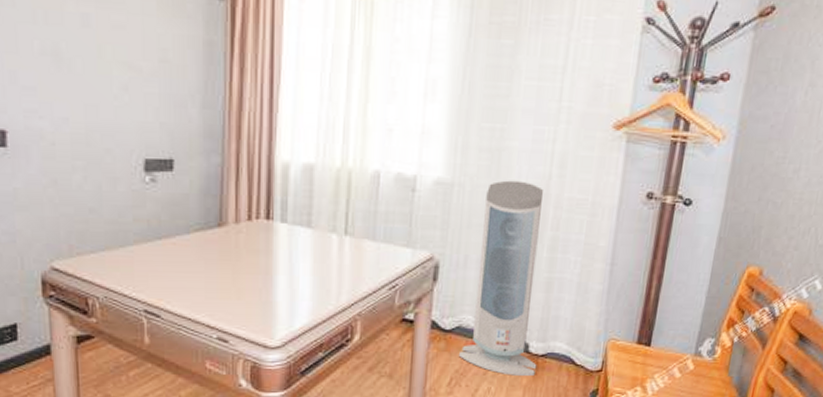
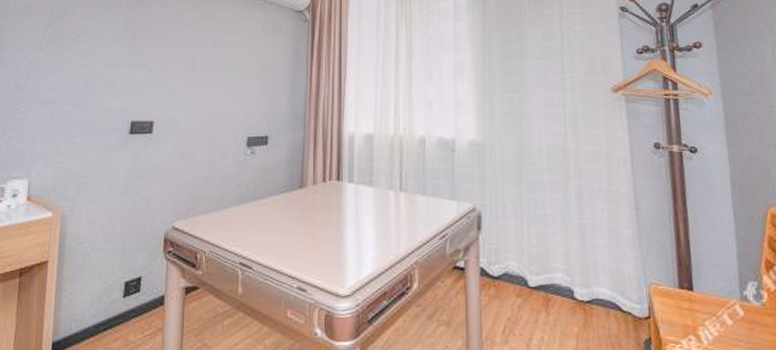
air purifier: present [458,180,543,376] -> none [508,138,585,323]

